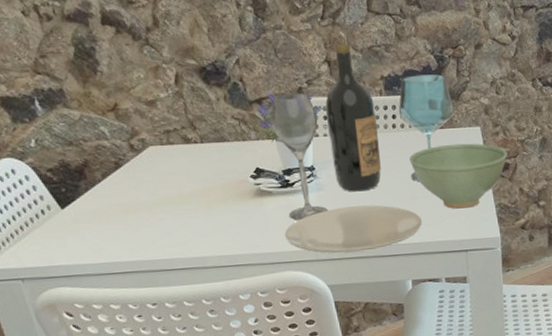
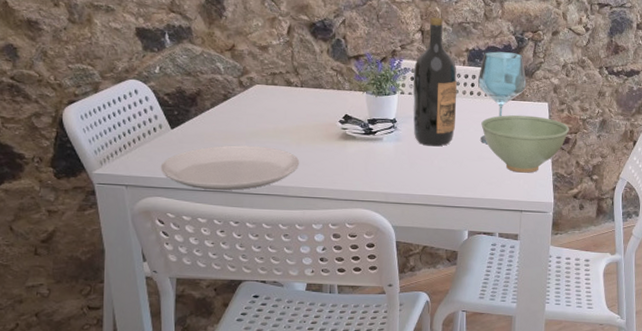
plate: none [57,215,214,272] -> present [160,145,300,191]
wineglass: present [270,93,328,220] -> none [364,54,406,165]
plate: present [285,205,422,254] -> none [361,158,485,200]

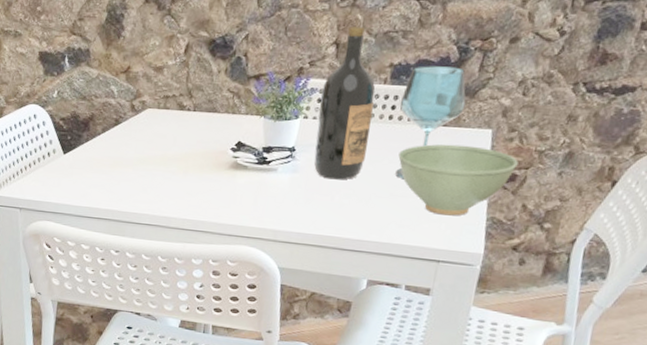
plate: present [160,145,300,191] -> none [51,172,185,219]

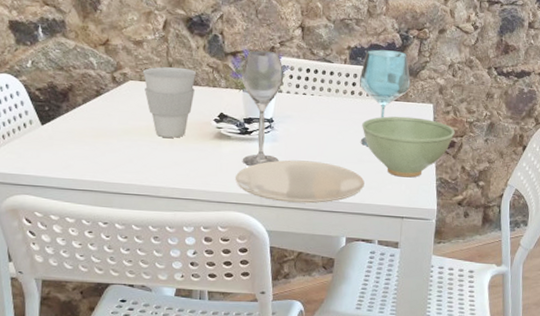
cup: none [161,93,217,168] -> present [142,66,197,138]
plate: none [249,192,396,241] -> present [236,160,365,204]
wineglass: none [258,72,312,198] -> present [241,50,284,166]
wine bottle: present [313,27,376,180] -> none [290,13,338,148]

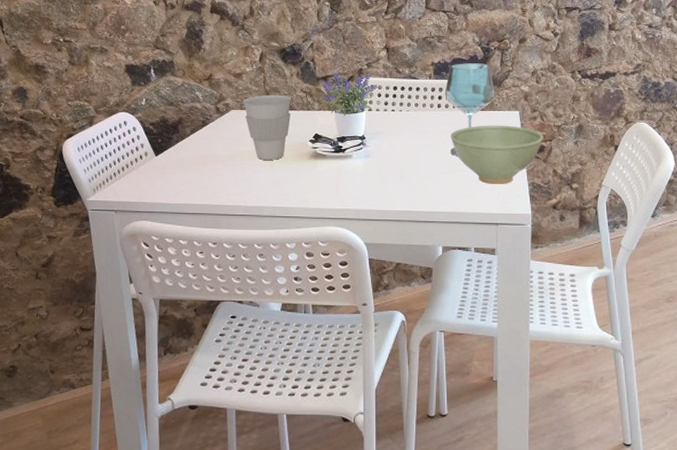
plate: present [236,160,365,204] -> none [333,174,457,215]
wineglass: present [241,50,284,166] -> none [332,73,373,182]

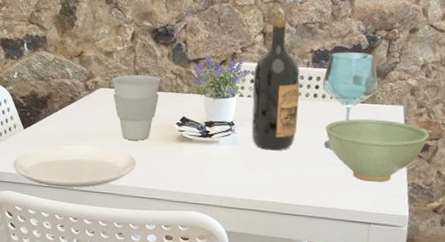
plate: none [146,169,273,213] -> present [12,144,137,188]
wine bottle: none [381,34,424,161] -> present [251,19,300,151]

